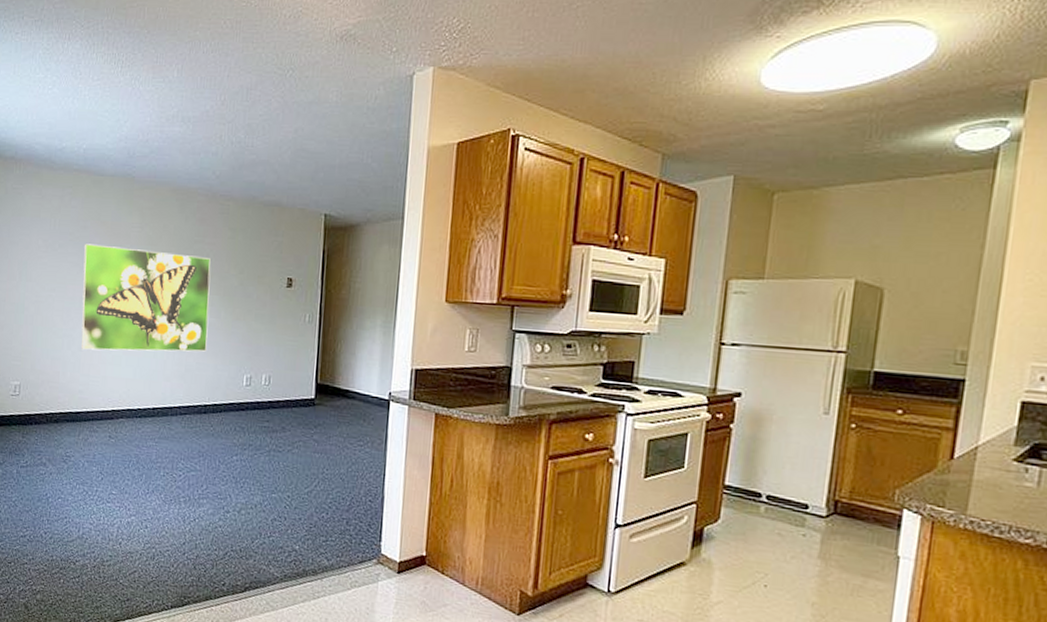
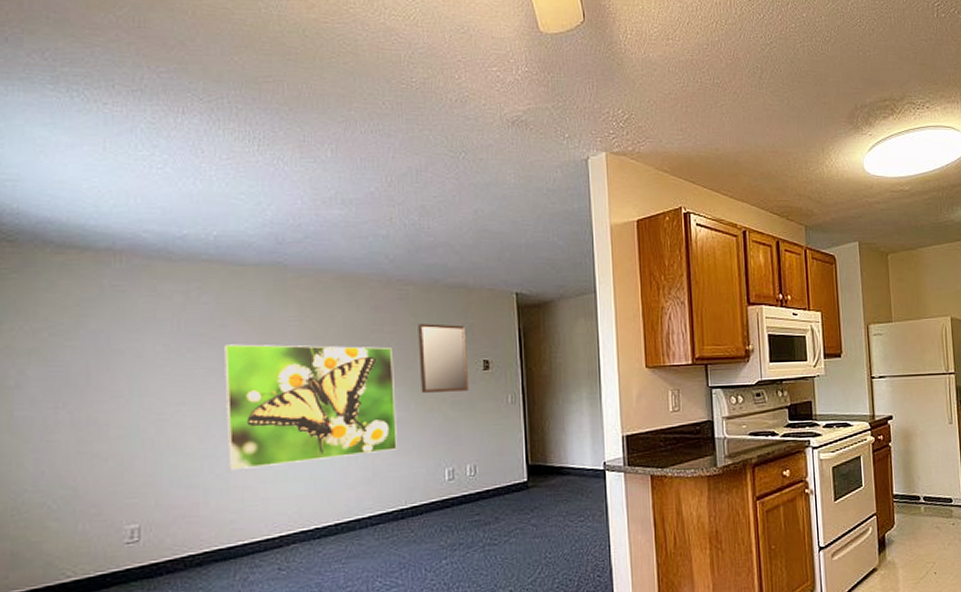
home mirror: none [231,238,275,306] -> present [418,324,470,393]

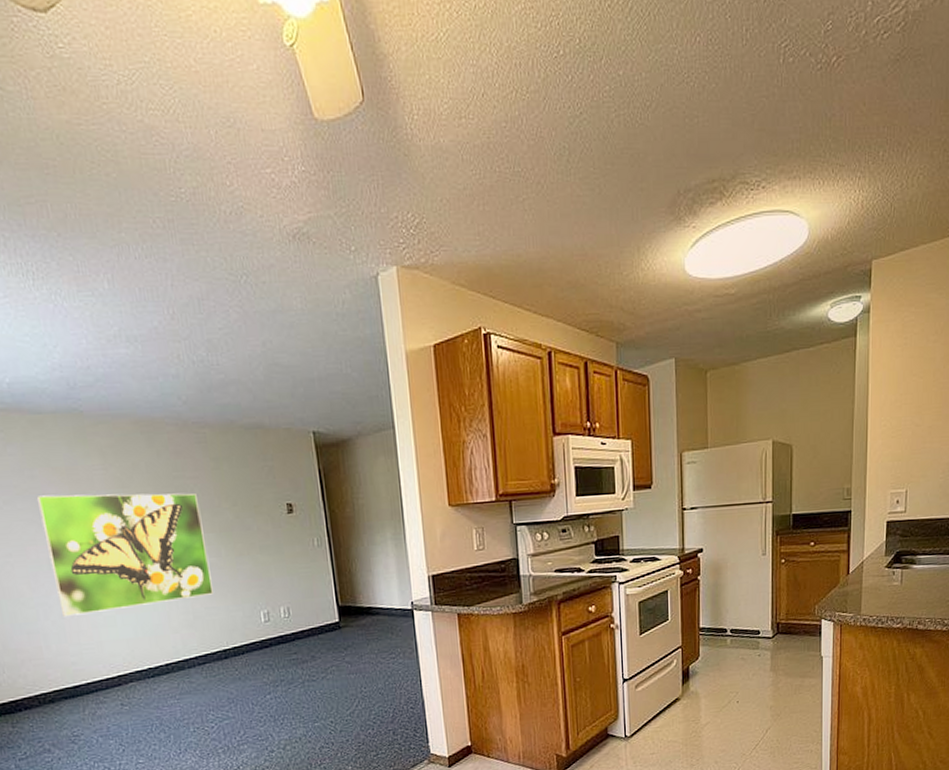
home mirror: present [418,324,470,393] -> none [219,467,276,538]

